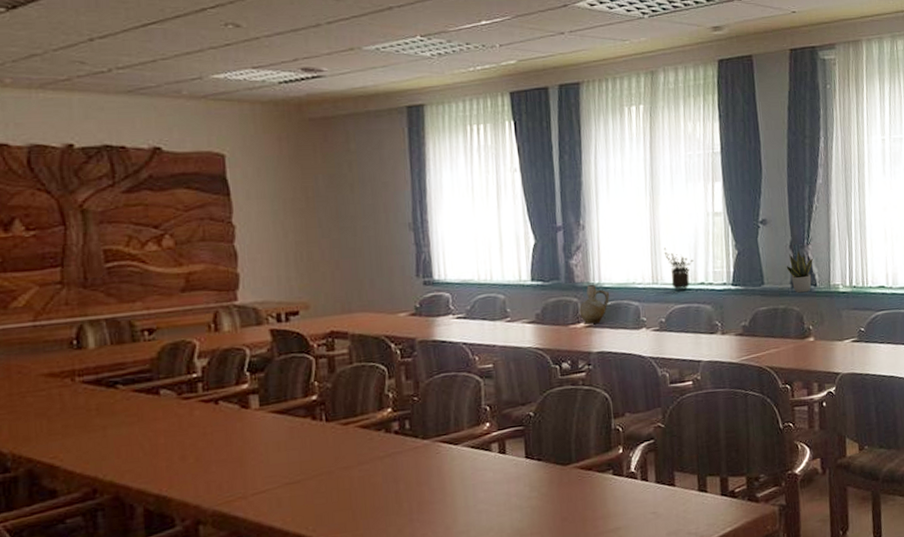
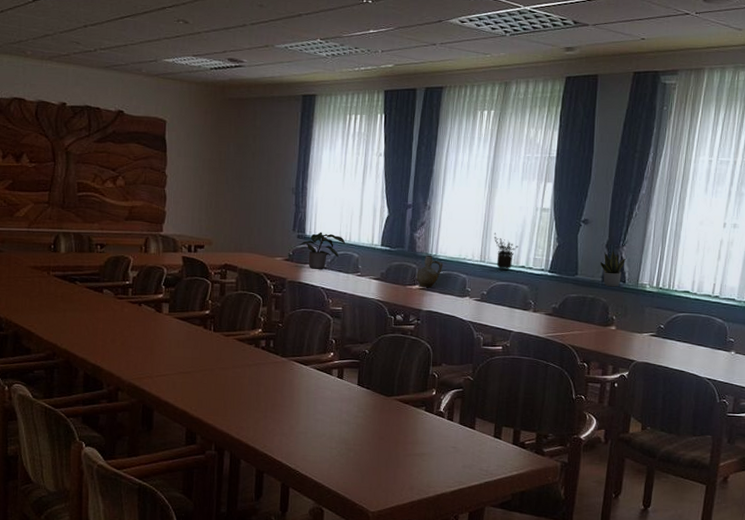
potted plant: none [427,273,487,322] -> present [299,232,346,270]

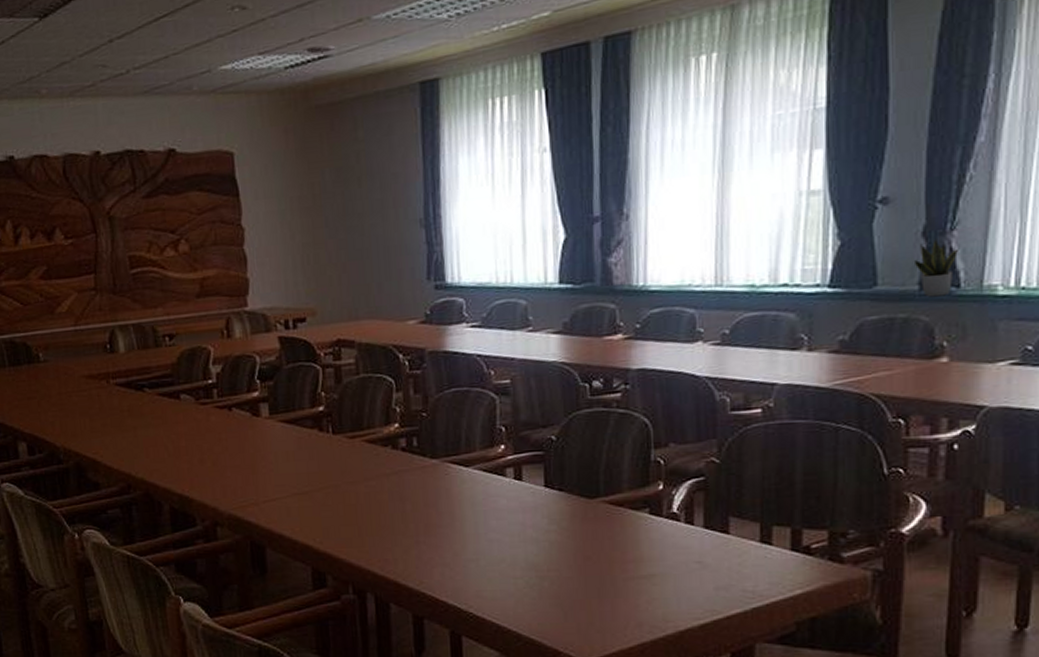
potted plant: present [299,232,346,270] -> none [439,275,506,331]
jug: present [416,255,443,287] -> none [617,286,658,336]
potted plant: present [493,233,519,270] -> none [733,239,775,294]

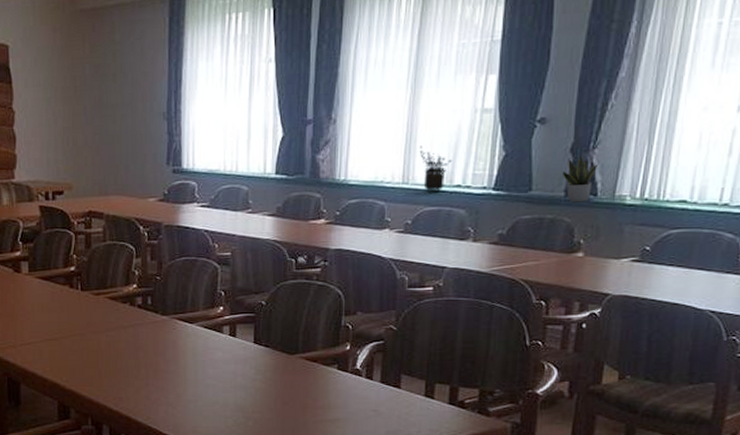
potted plant: none [733,239,775,294] -> present [419,146,452,192]

